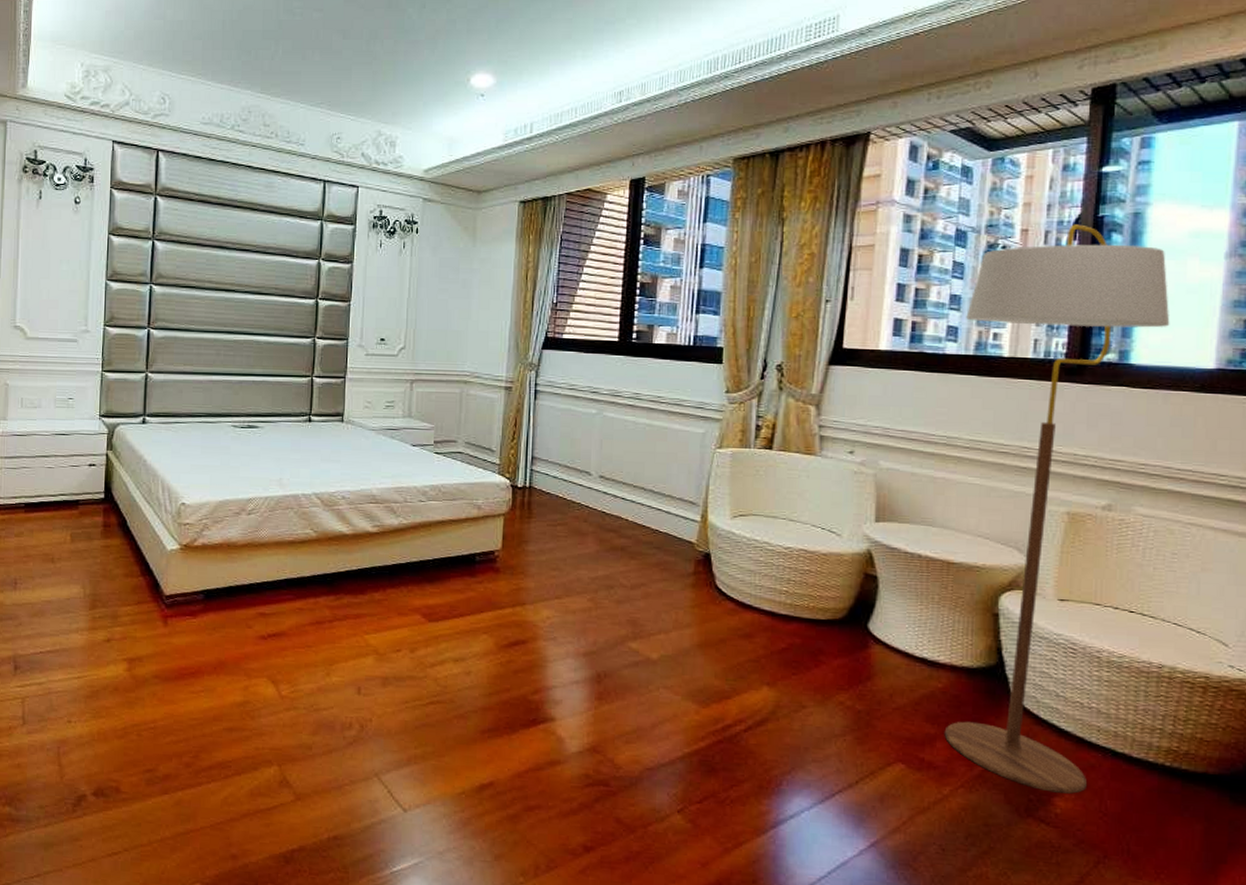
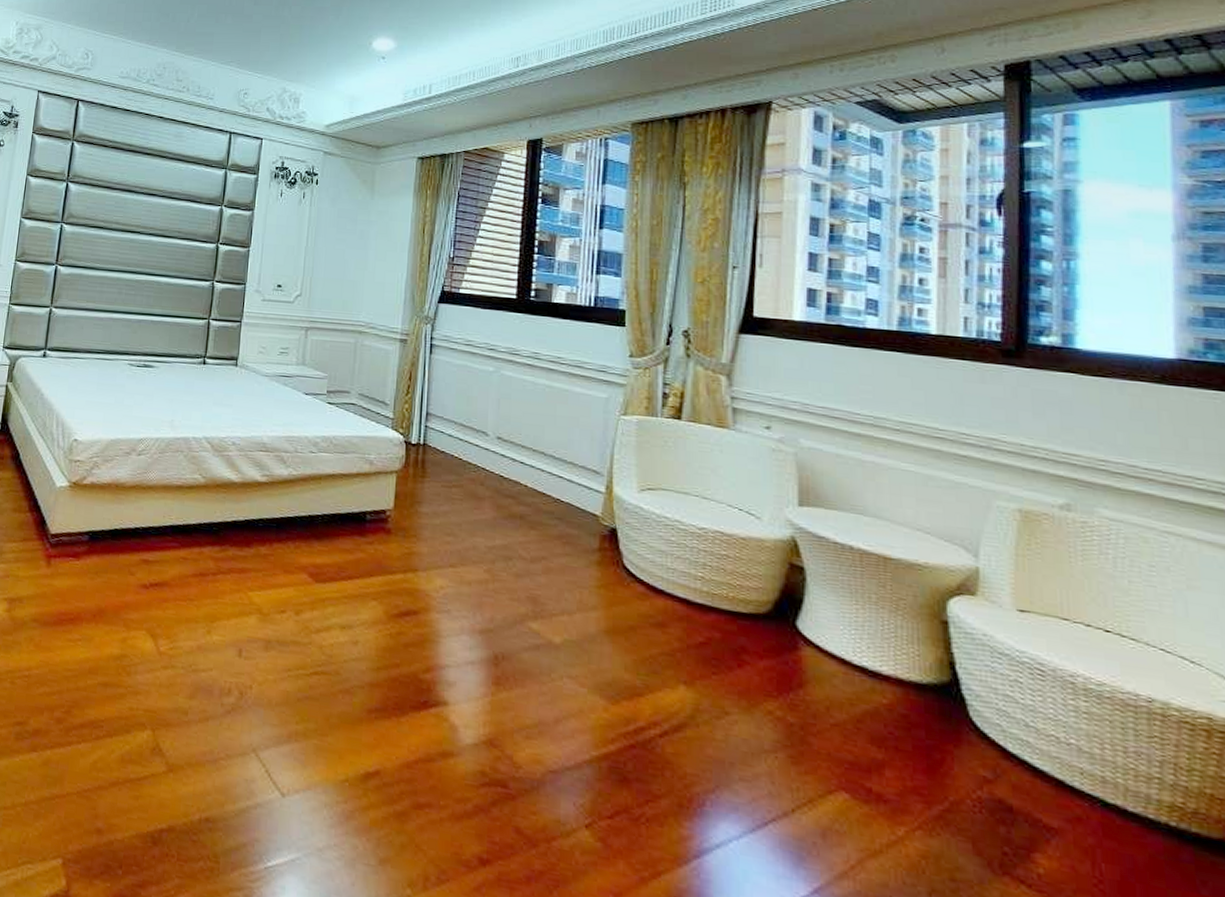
floor lamp: present [944,224,1170,794] -> none [886,199,1117,851]

